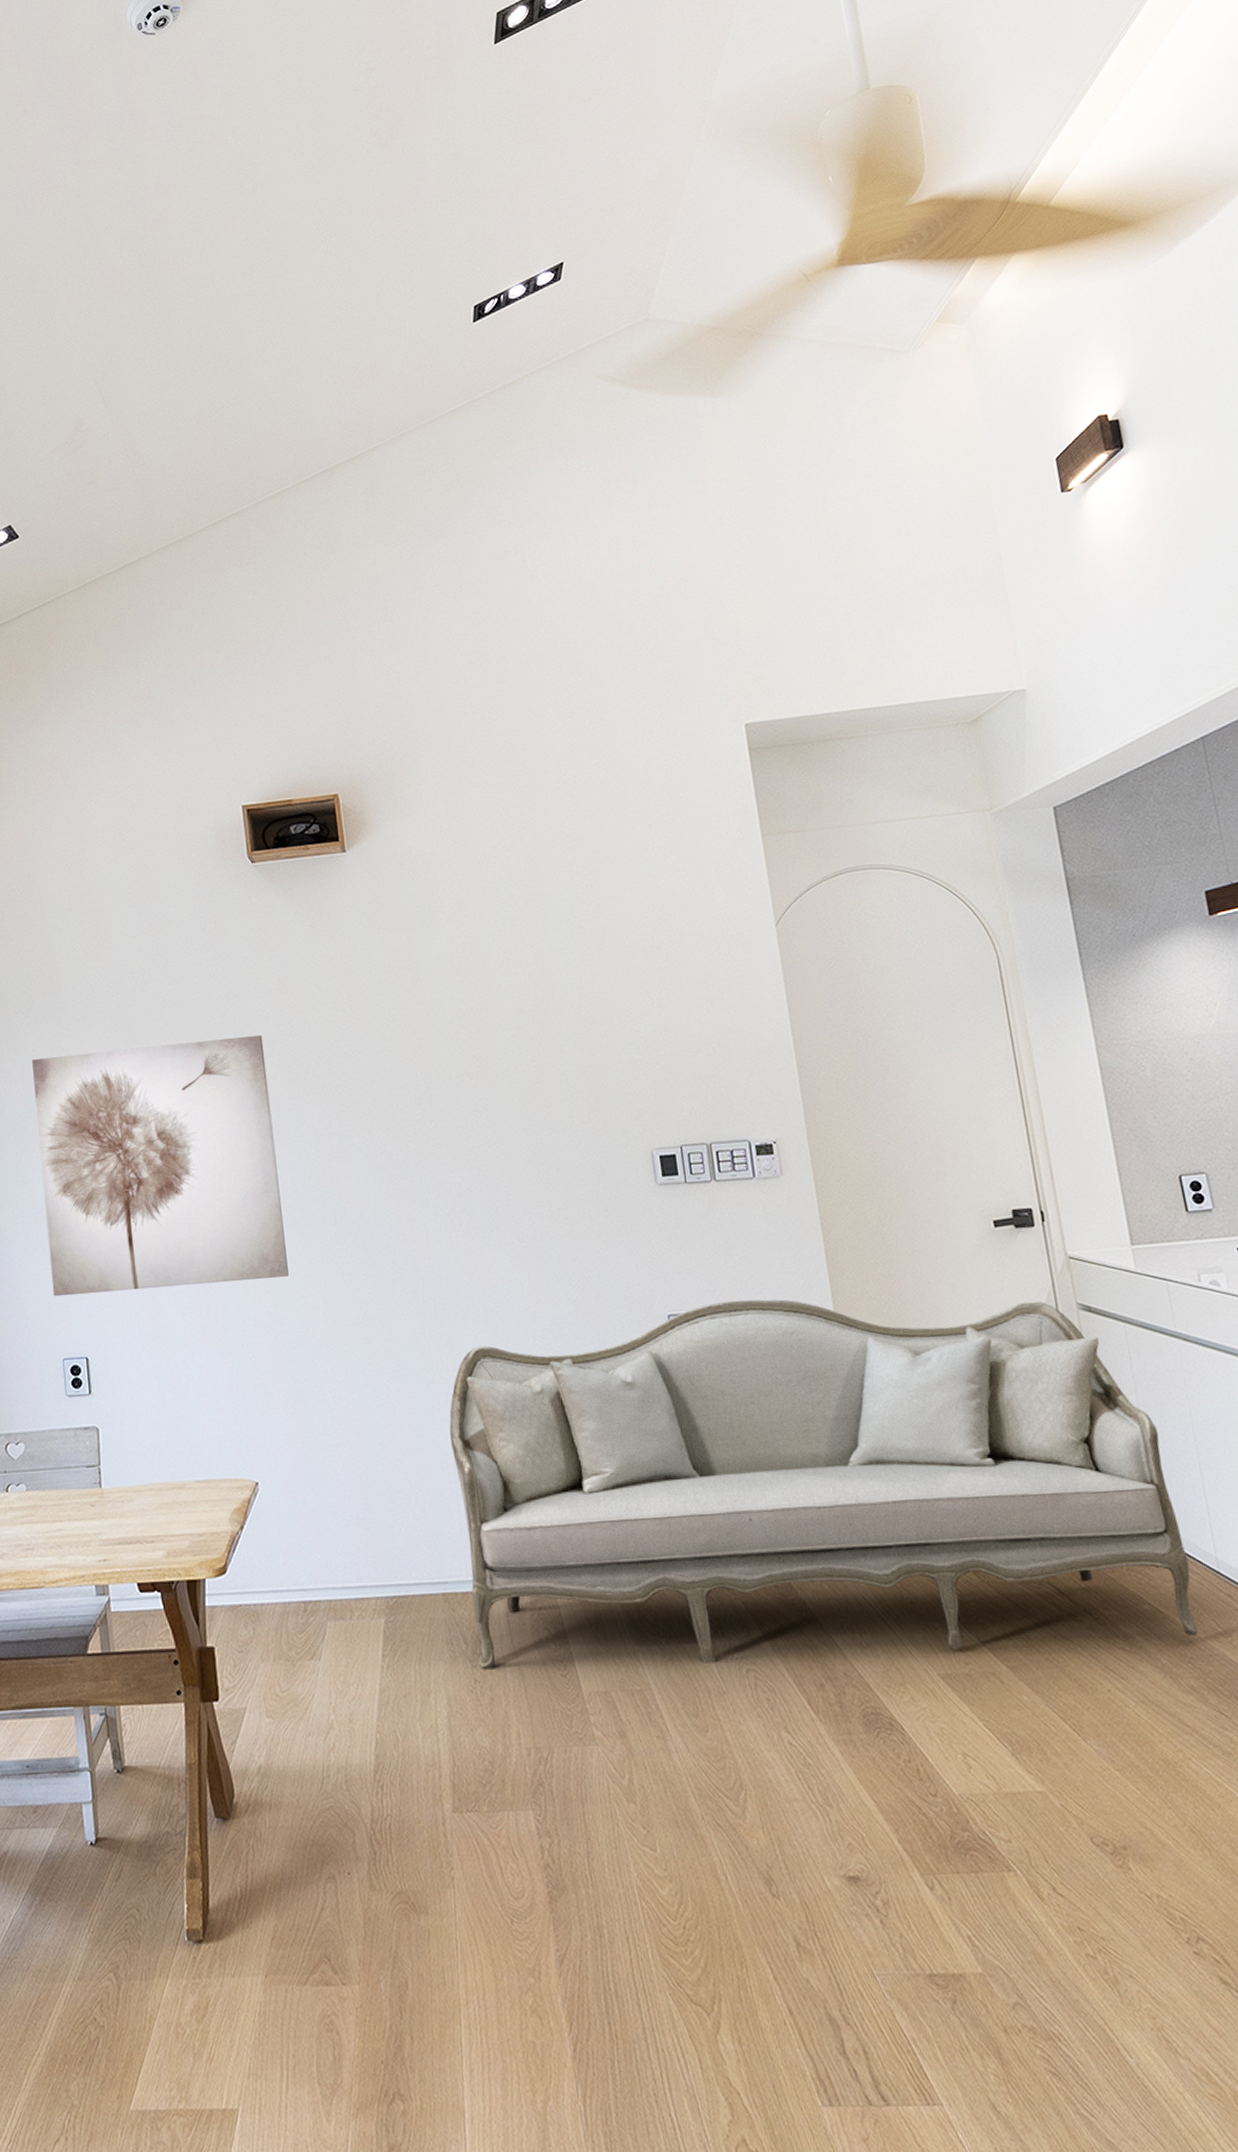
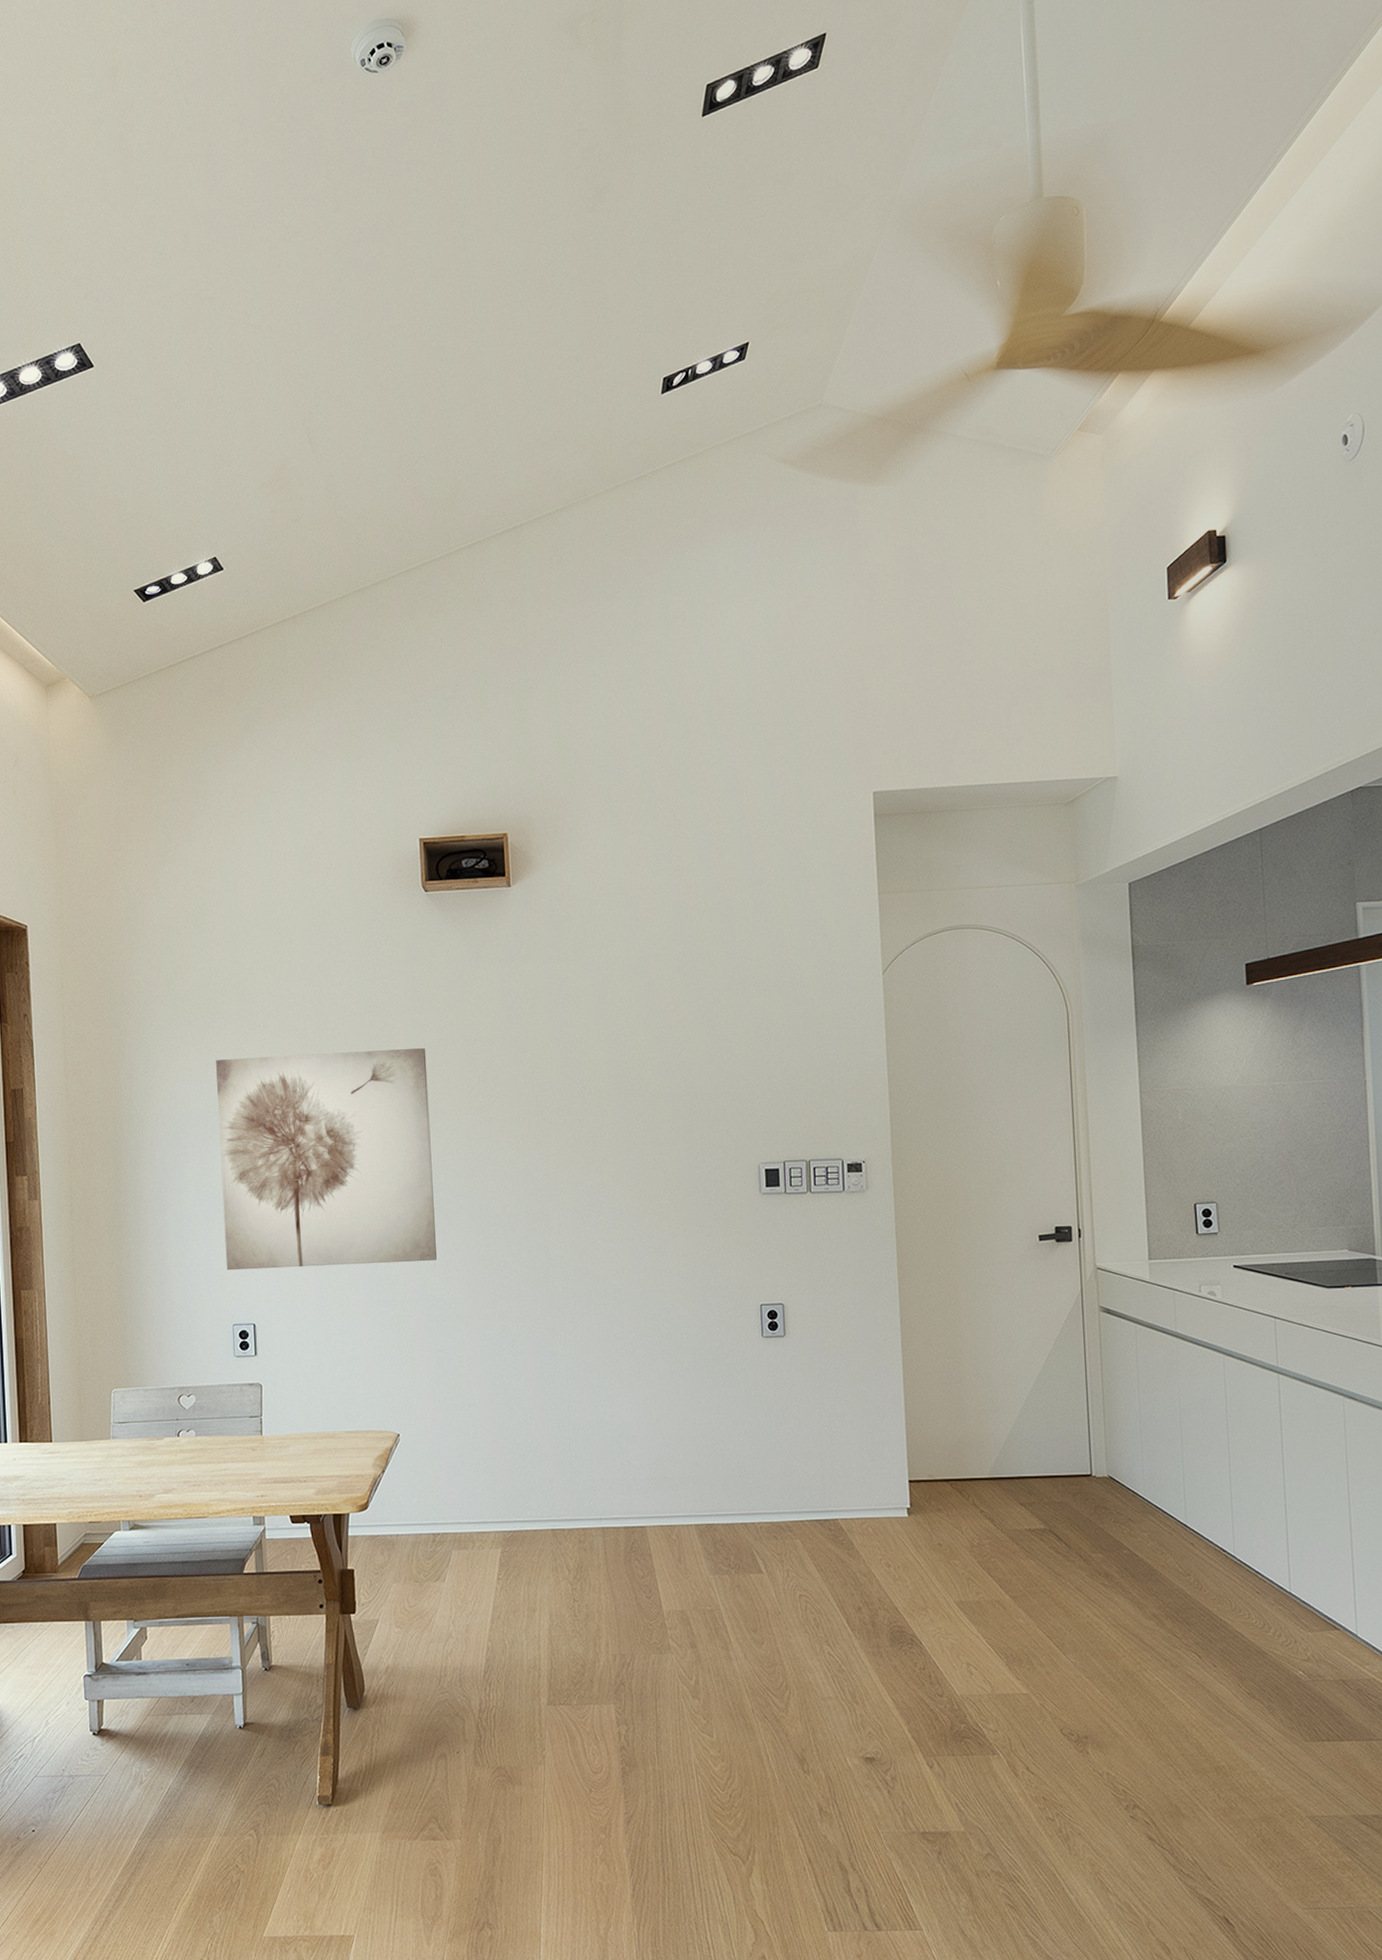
sofa: present [449,1299,1198,1670] -> none [567,1293,1164,1592]

